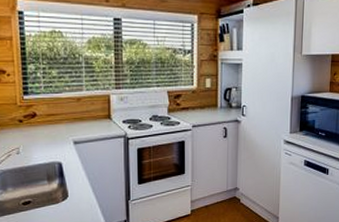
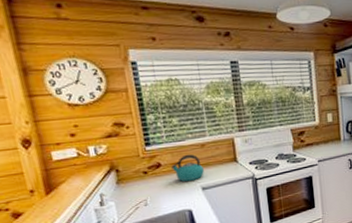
kettle: none [45,106,77,135] -> present [170,154,204,182]

